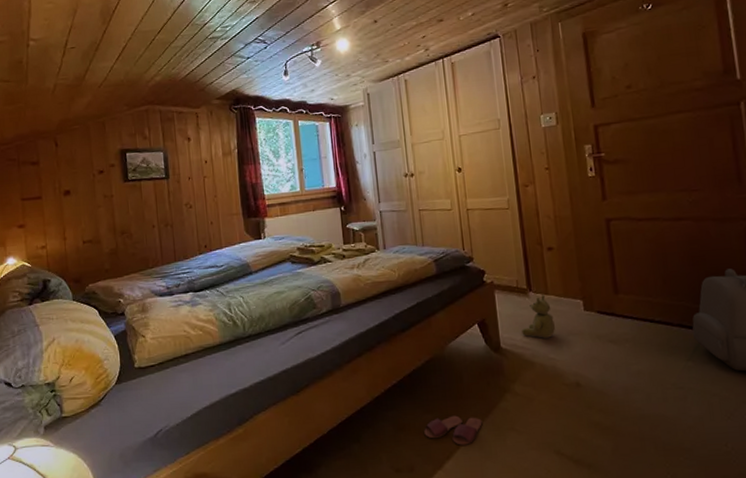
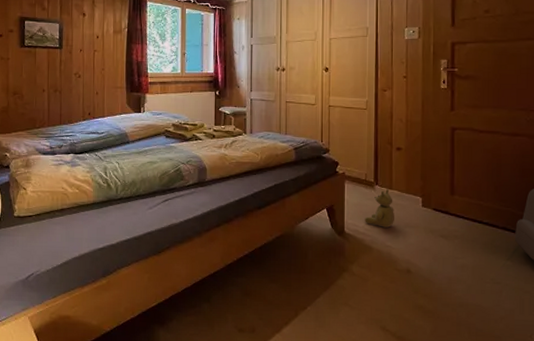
slippers: present [424,415,482,445] -> none [268,287,320,314]

